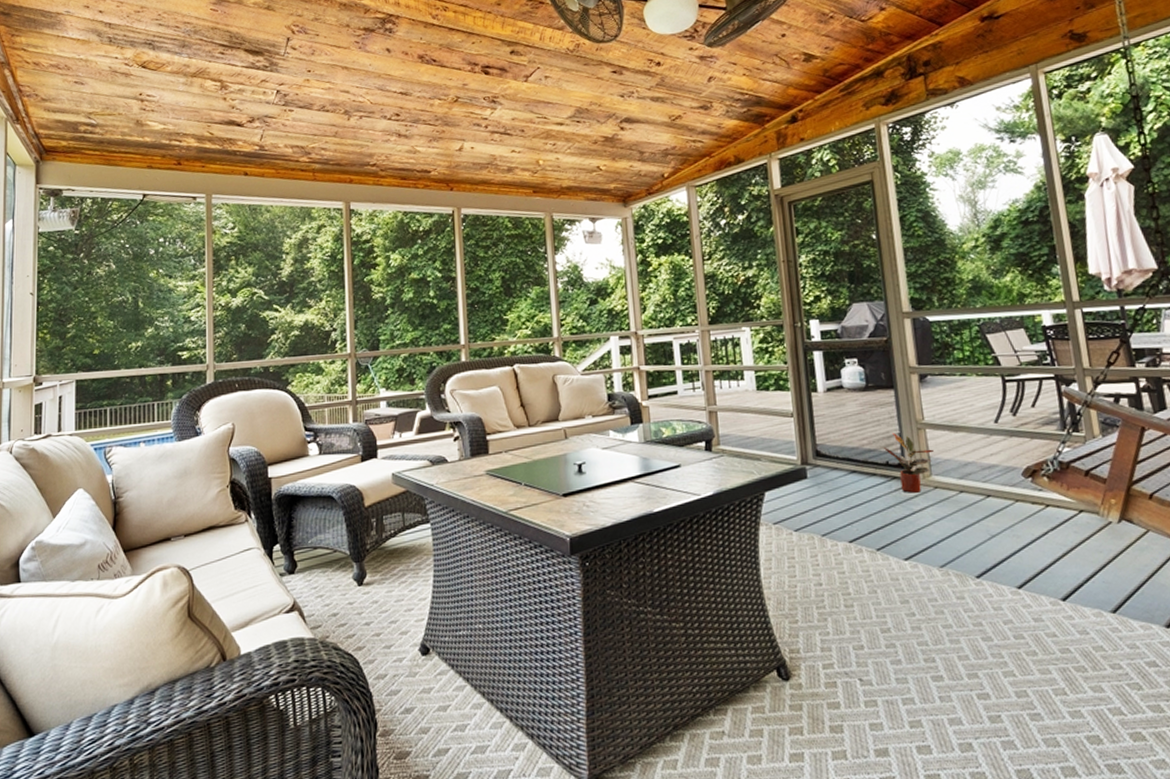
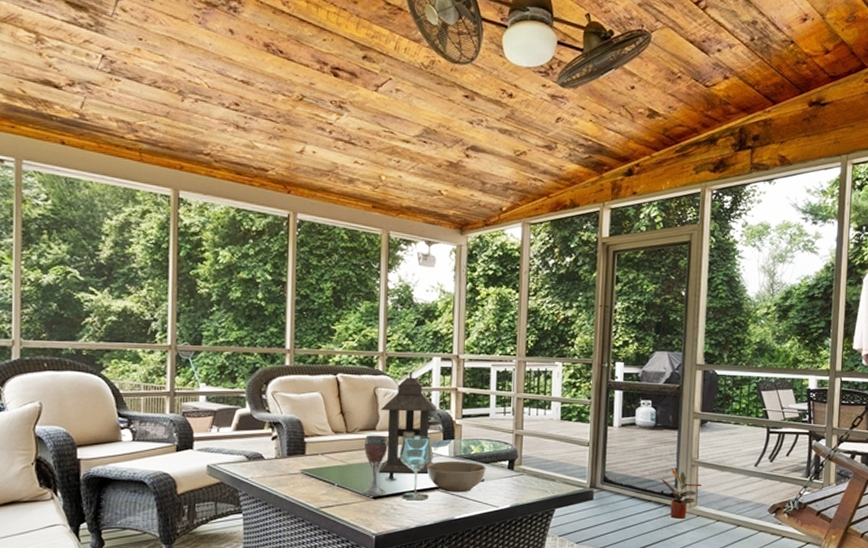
cup: none [547,425,575,493] -> present [362,435,388,495]
lantern: none [561,354,623,468] -> present [378,372,437,475]
wine glass: none [586,422,623,495] -> present [399,436,433,501]
bowl: none [616,446,682,483] -> present [426,461,486,493]

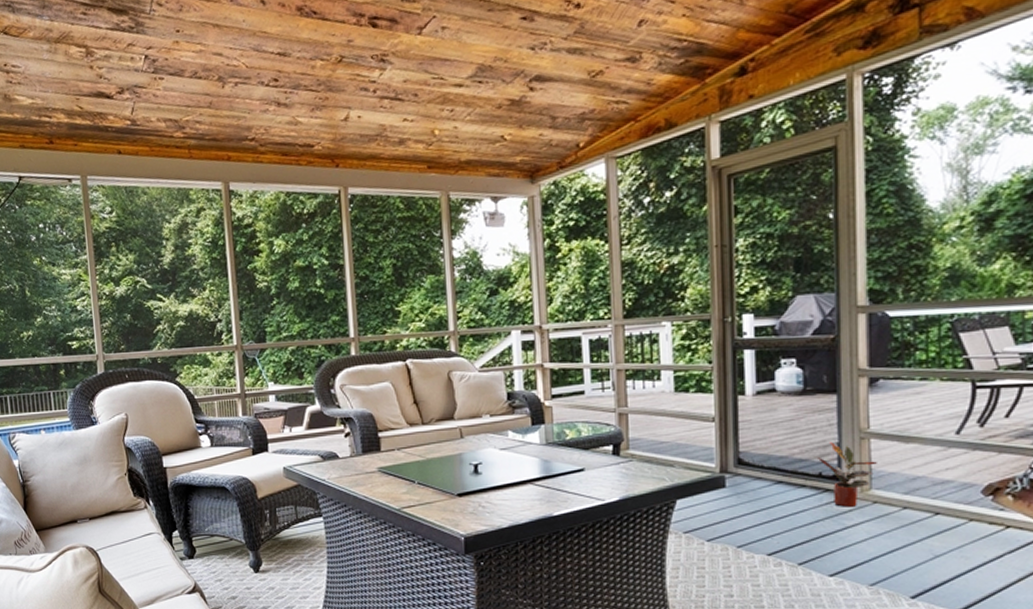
cup: present [362,435,388,495] -> none [442,424,471,492]
lantern: present [378,372,437,475] -> none [457,350,522,468]
wine glass: present [399,436,433,501] -> none [482,422,522,497]
bowl: present [426,461,486,493] -> none [515,449,586,486]

